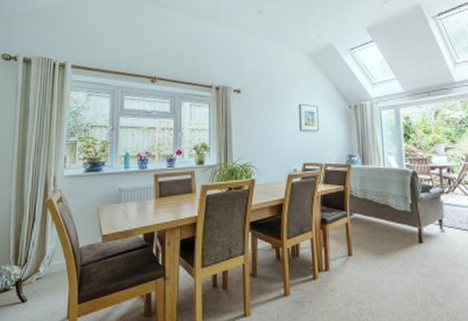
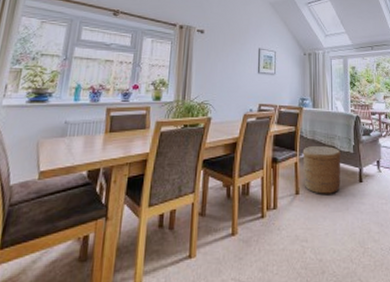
woven basket: none [353,204,398,256] -> present [302,145,341,194]

